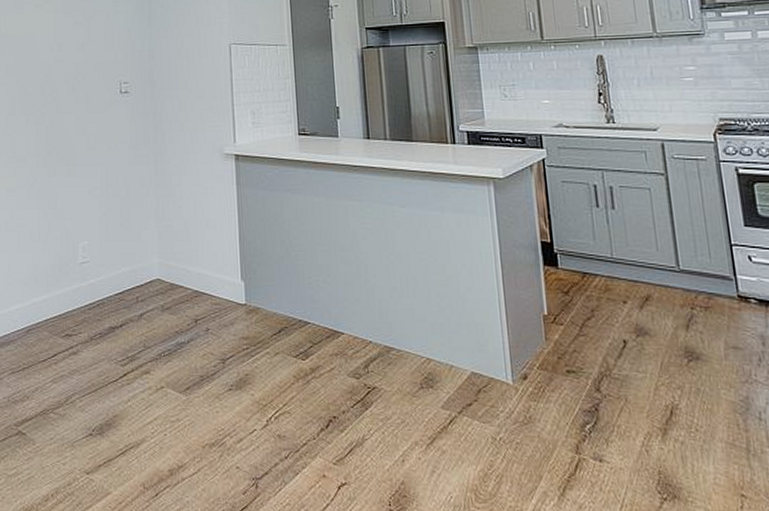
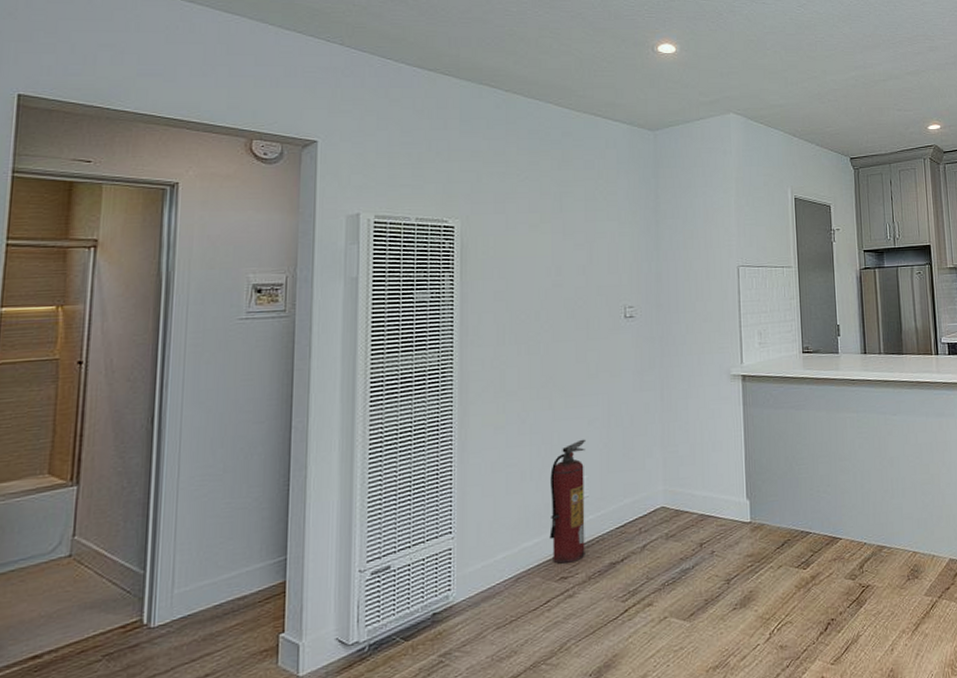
fire extinguisher: none [55,206,87,322] -> present [549,439,587,564]

